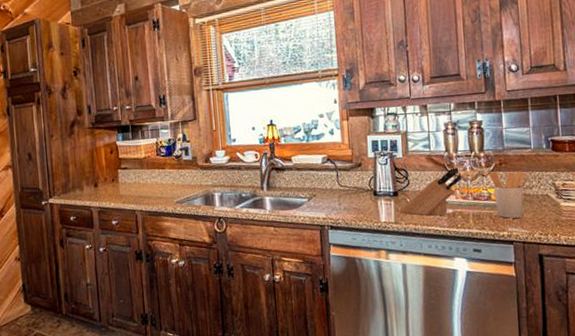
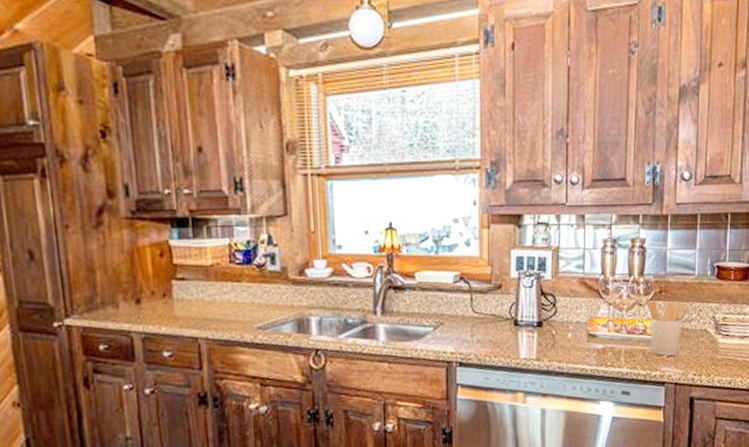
knife block: present [399,167,462,216] -> none [543,294,617,352]

